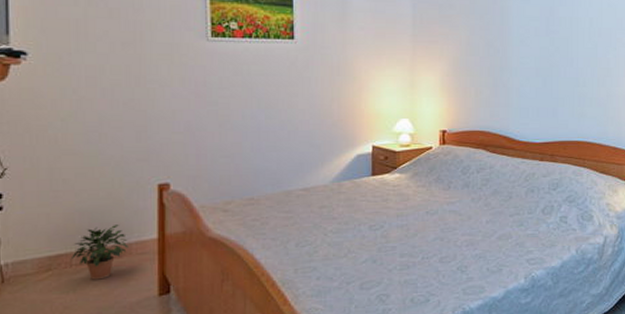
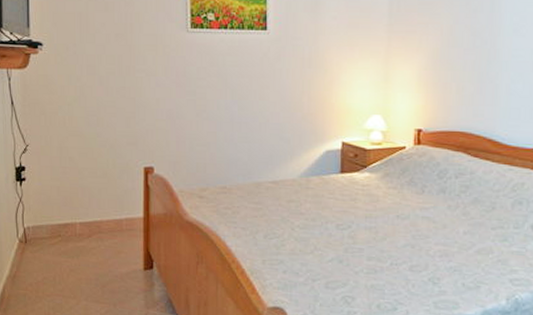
potted plant: present [70,225,128,280] -> none [75,201,120,250]

